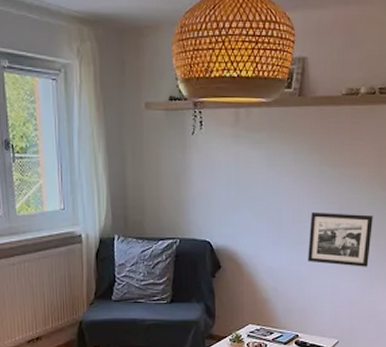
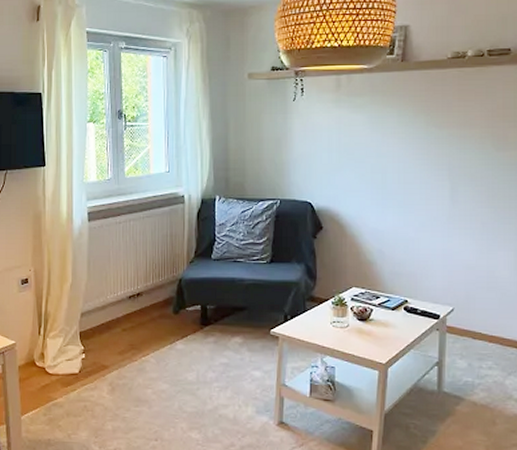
picture frame: present [308,211,373,267] -> none [416,172,488,230]

